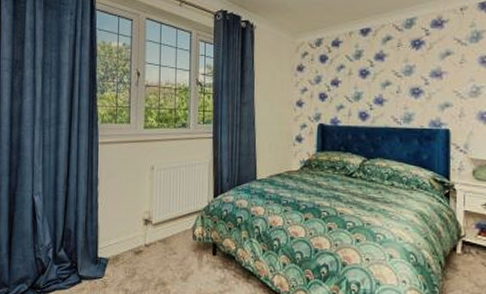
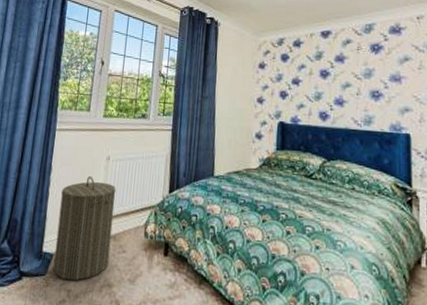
laundry hamper: none [109,186,163,282] -> present [53,176,117,281]

